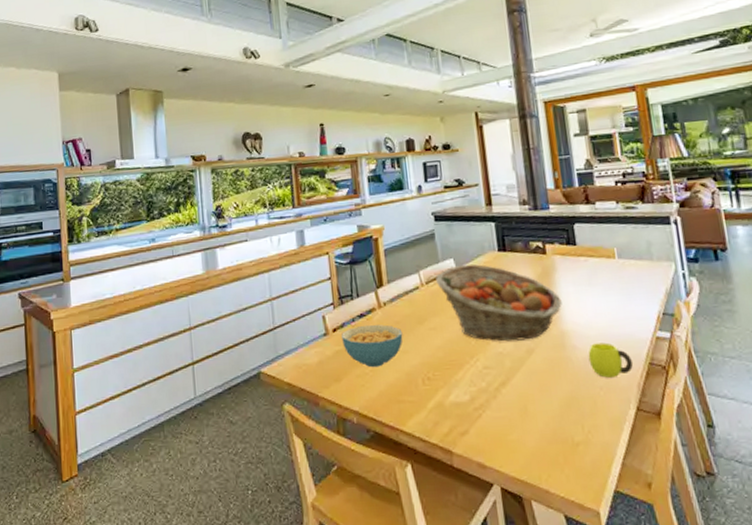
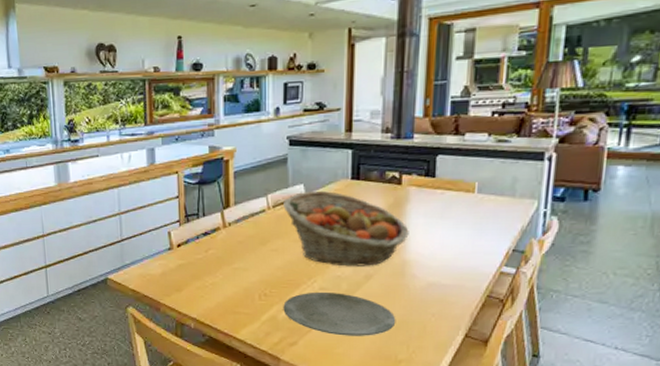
cereal bowl: present [342,324,403,368] -> none [185,242,245,282]
plate: none [448,371,566,420] -> present [283,293,396,336]
cup: present [588,343,634,378] -> none [426,274,471,306]

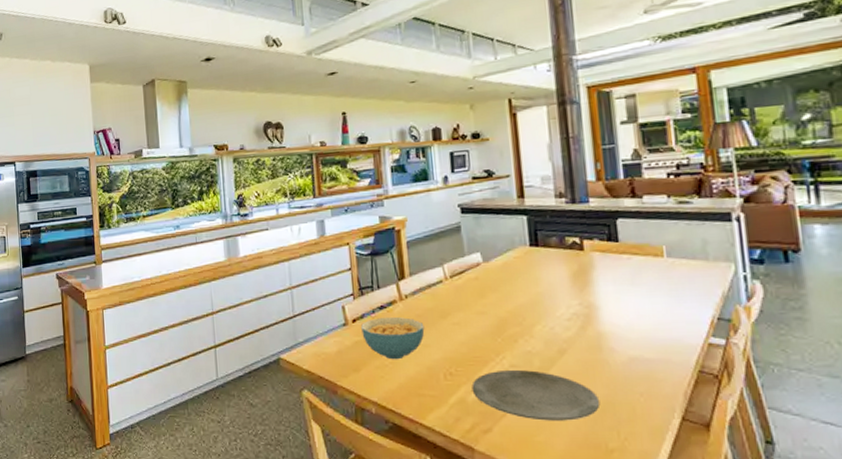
cereal bowl: none [185,242,245,282] -> present [361,317,425,360]
fruit basket: present [283,190,409,267] -> none [461,258,600,340]

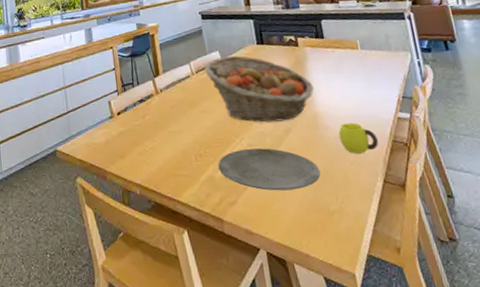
cereal bowl: present [361,317,425,360] -> none [125,108,178,146]
fruit basket: none [461,258,600,340] -> present [204,55,314,123]
cup: none [627,347,680,384] -> present [338,123,379,154]

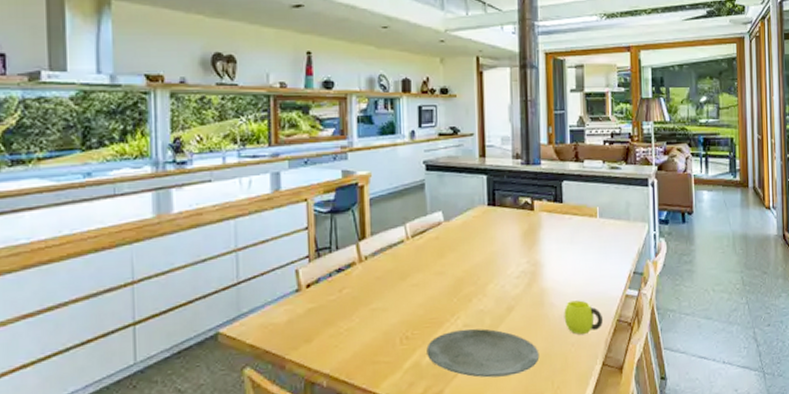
fruit basket: present [204,55,314,123] -> none [422,217,544,299]

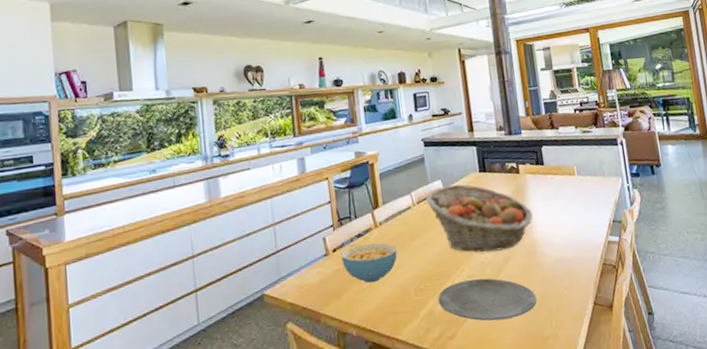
cereal bowl: none [316,280,383,327] -> present [341,243,397,284]
fruit basket: none [422,217,544,299] -> present [426,184,533,253]
cup: present [564,300,604,335] -> none [554,248,591,279]

